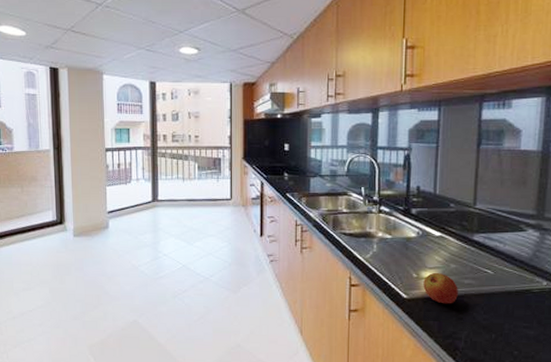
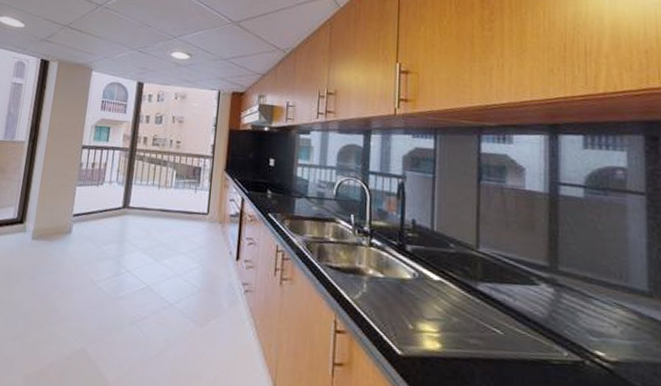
apple: present [423,272,458,304] -> none [421,325,462,369]

